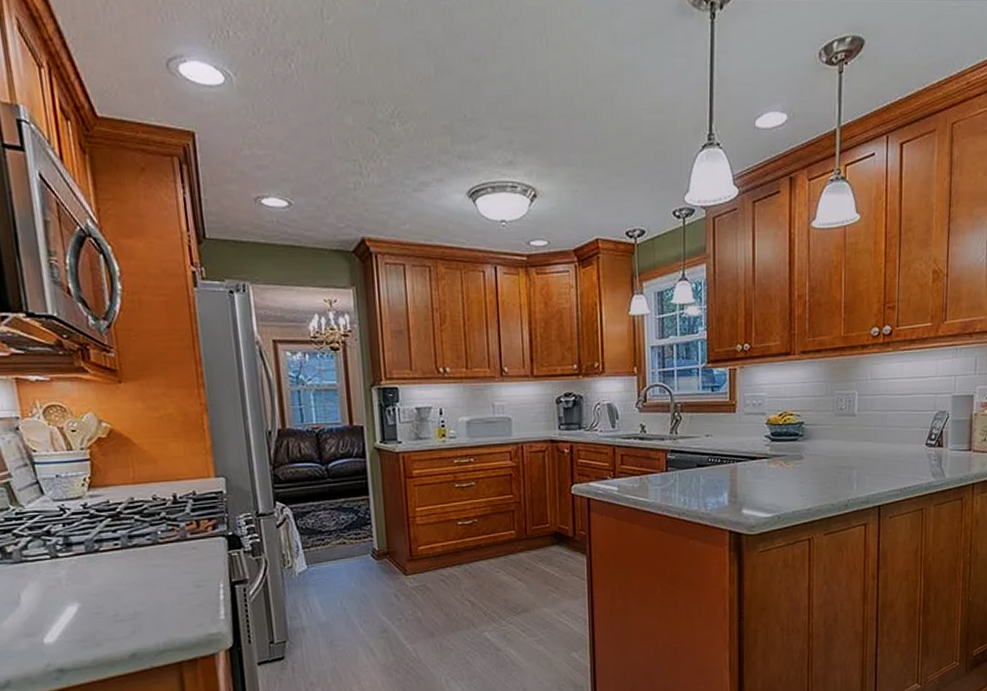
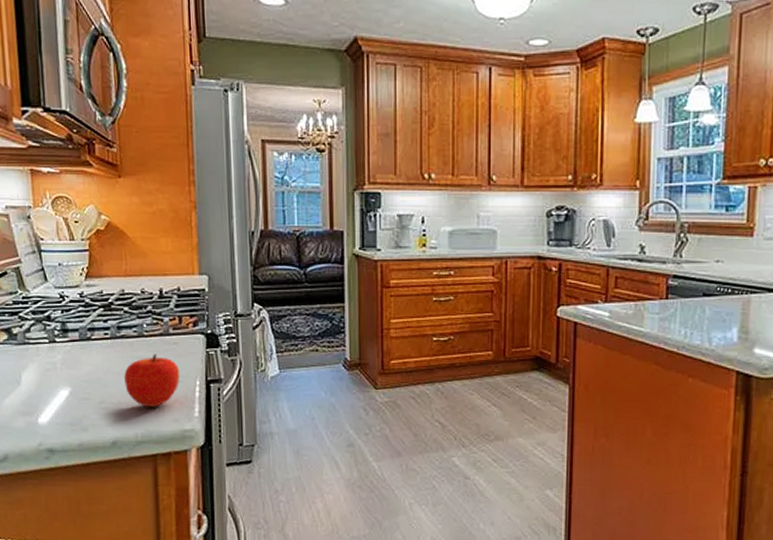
fruit: none [139,560,202,616] -> present [124,354,180,408]

